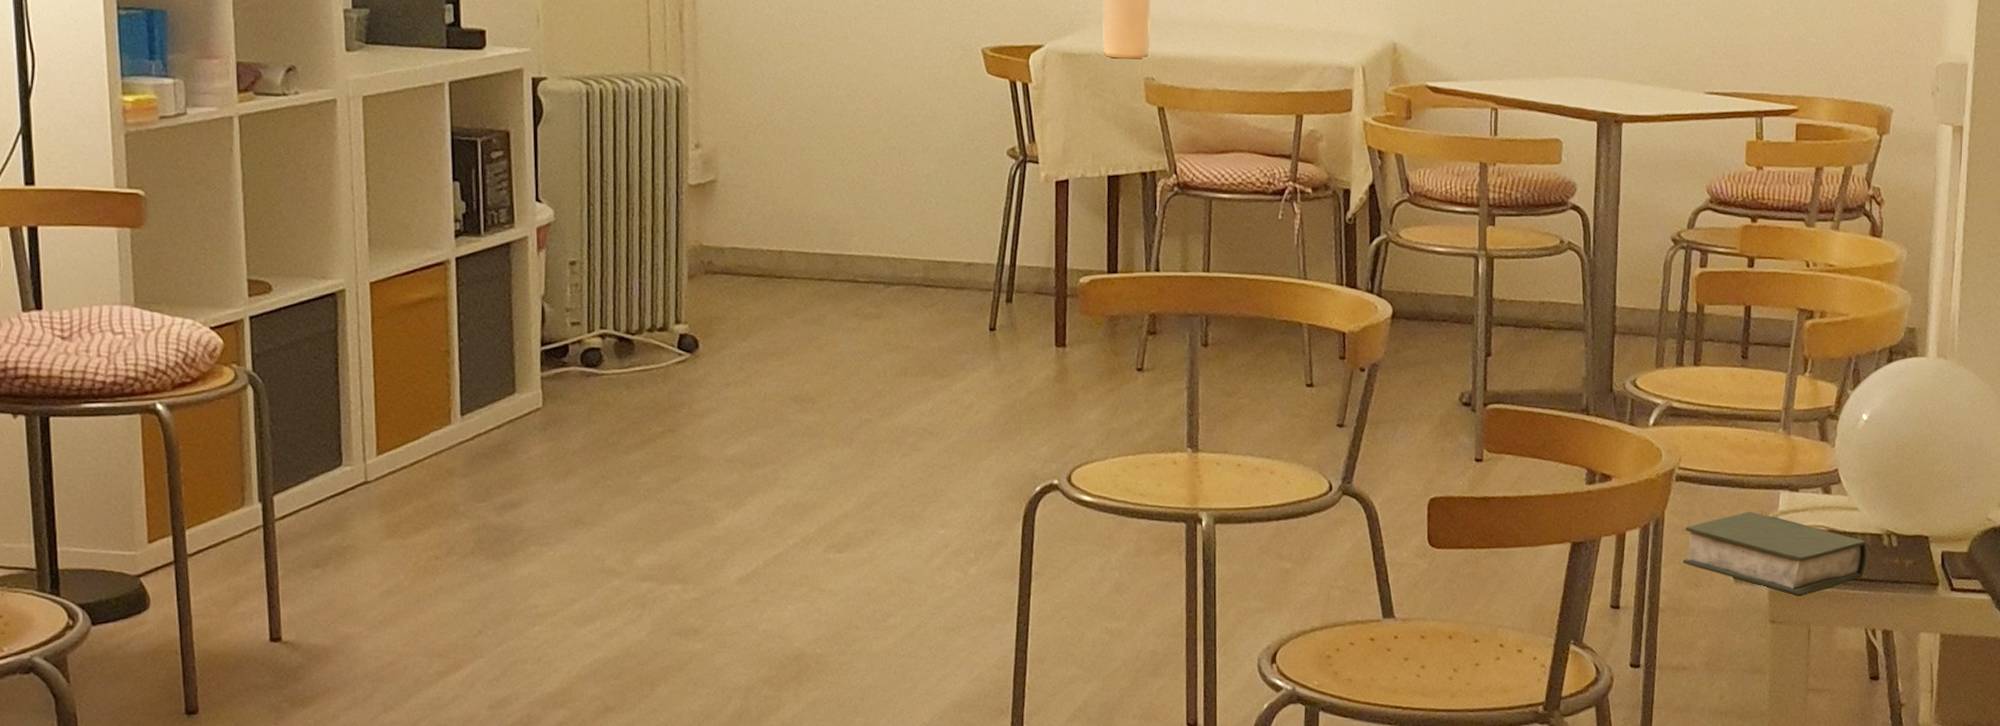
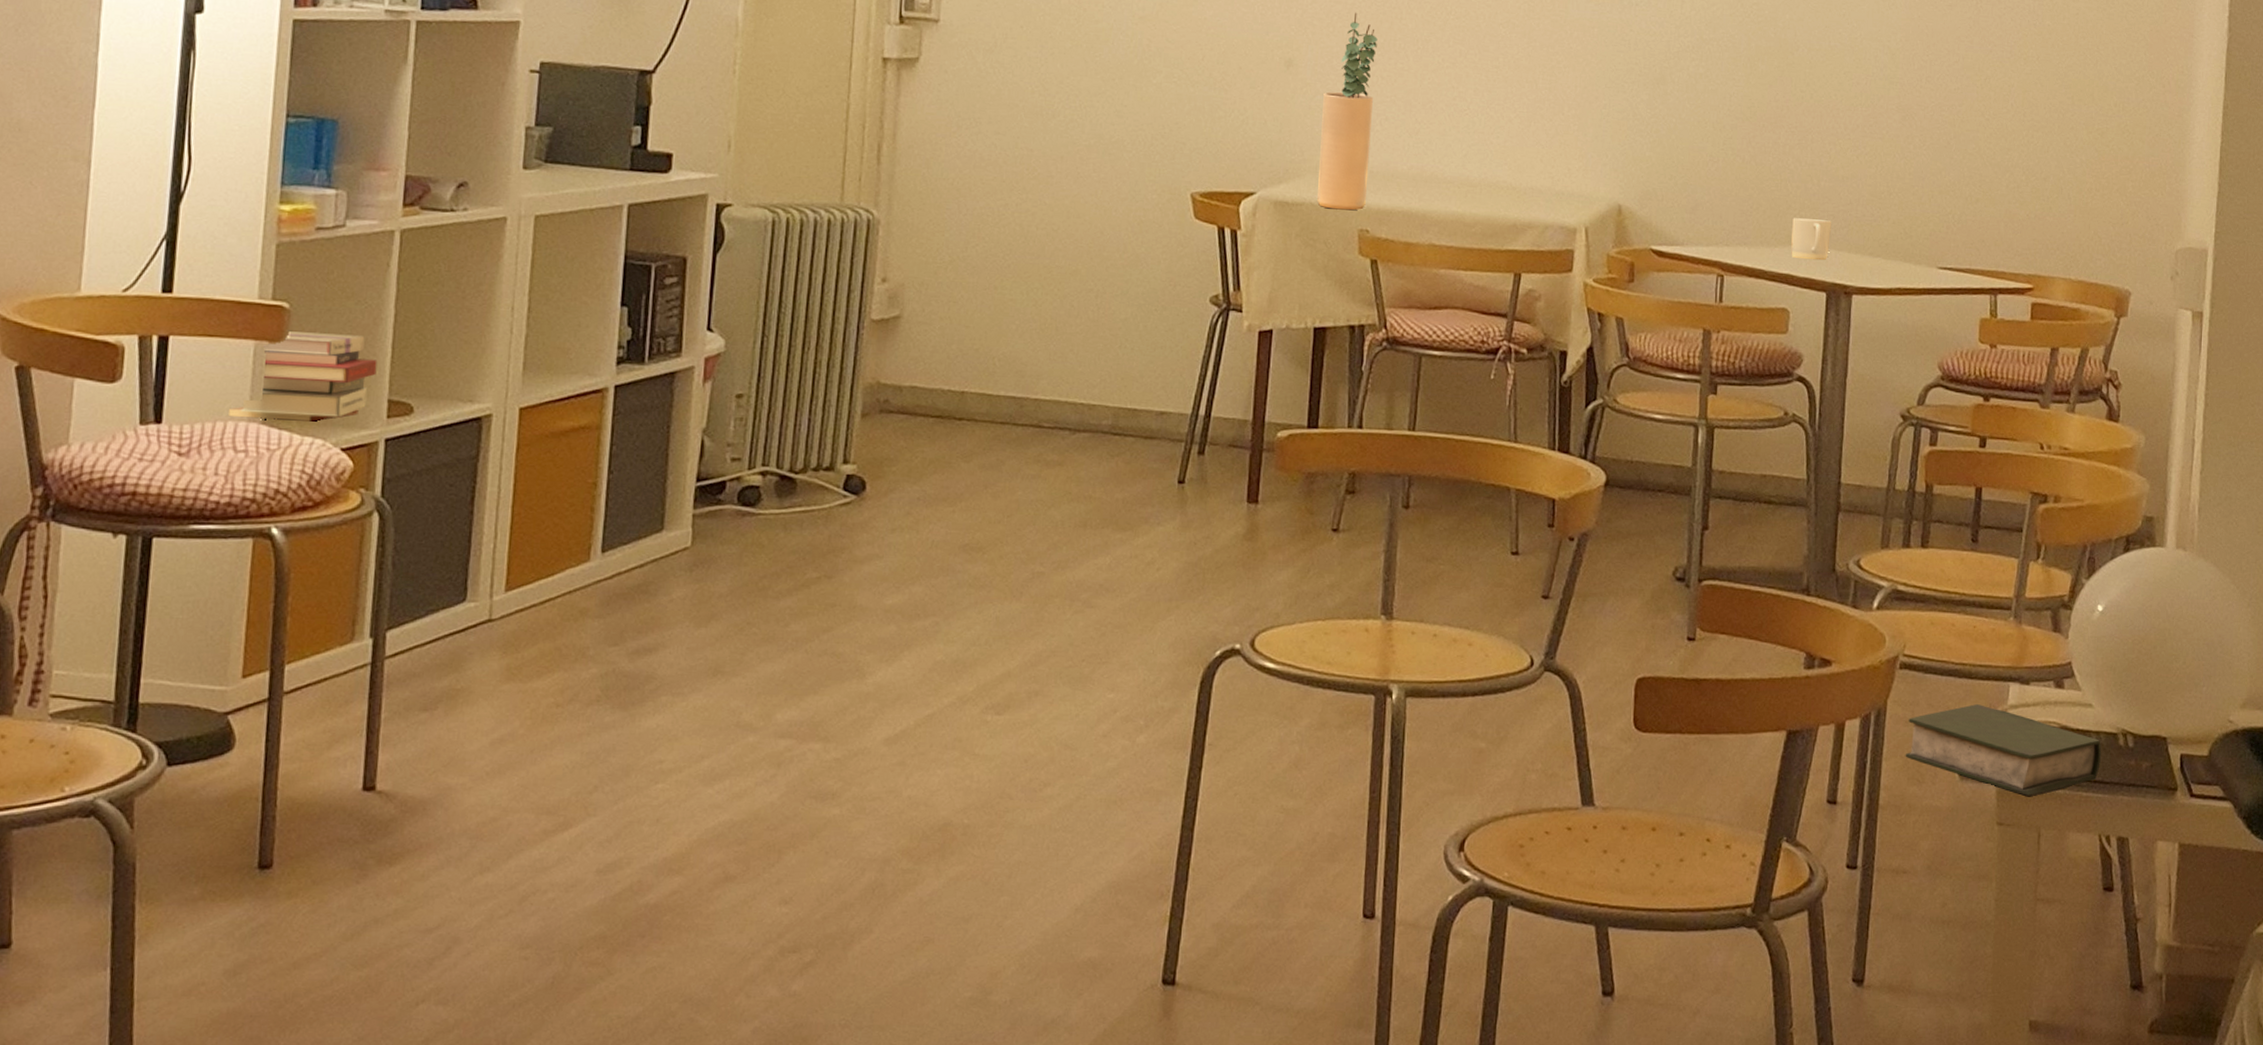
books: none [102,218,234,304] -> present [229,331,378,423]
mug: none [1562,49,1601,91] -> present [1791,218,1832,261]

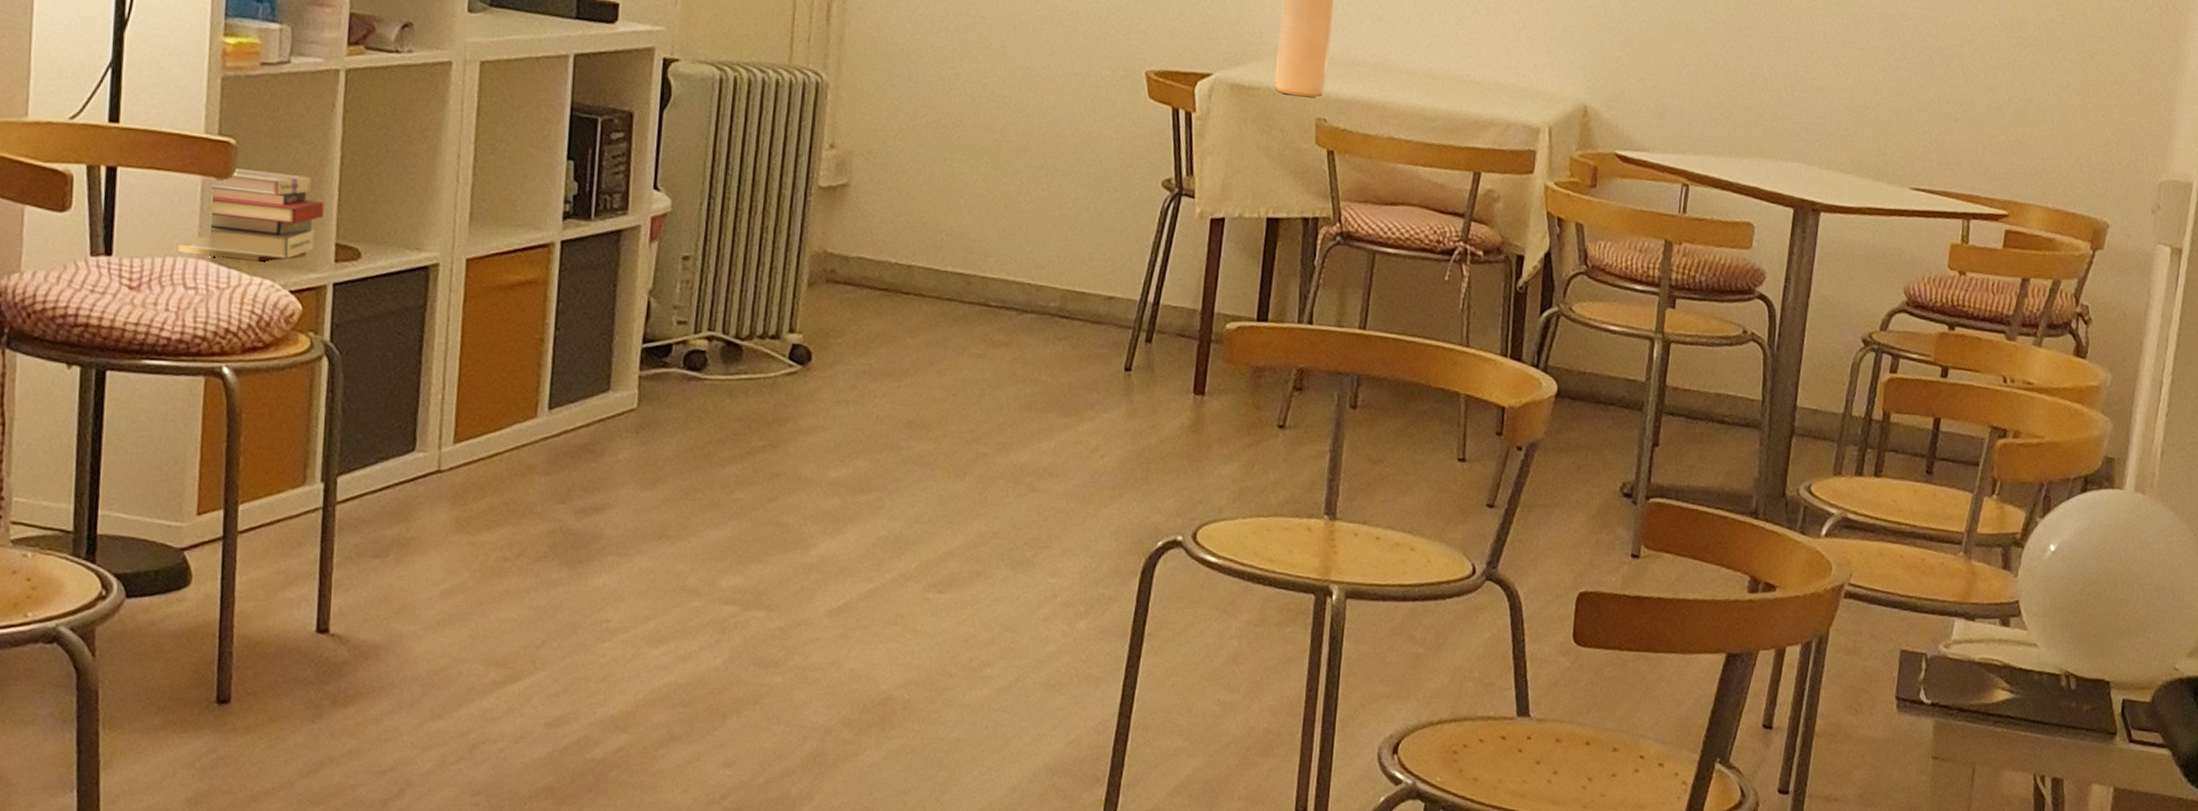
mug: present [1791,218,1832,261] -> none [1760,128,1805,175]
book: present [1905,704,2102,797] -> none [1844,637,2043,733]

